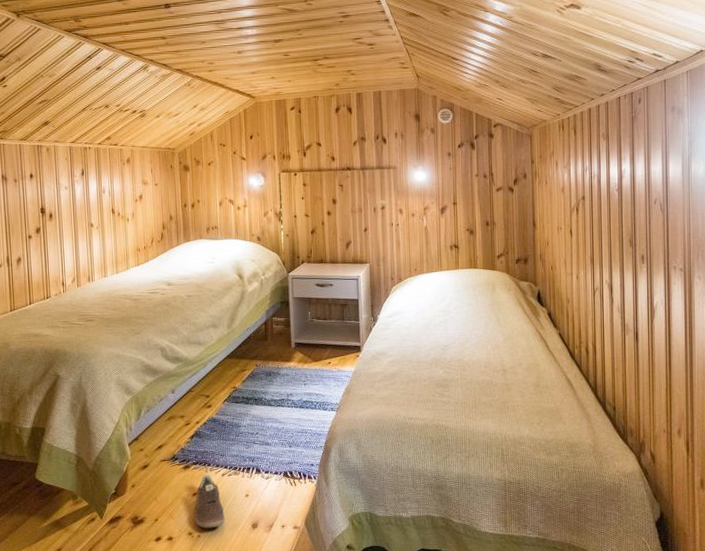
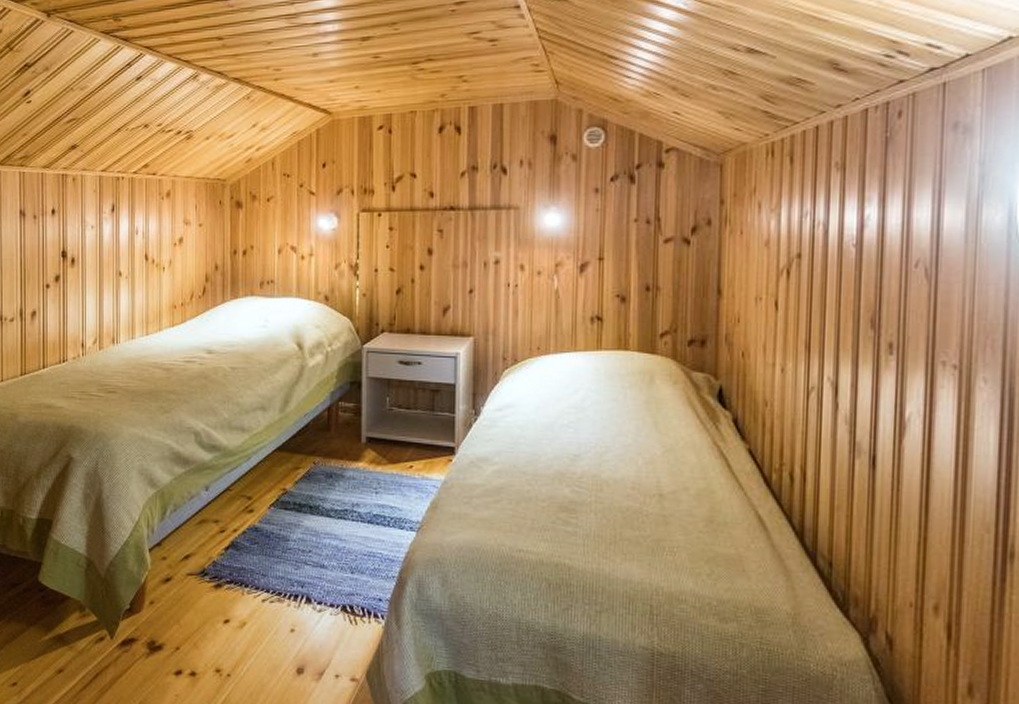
sneaker: present [195,474,225,529] -> none [225,598,263,667]

